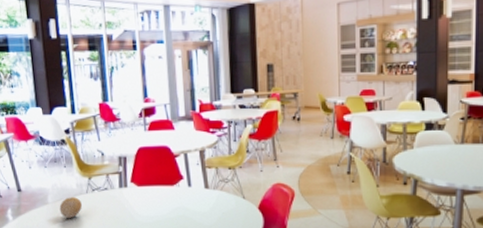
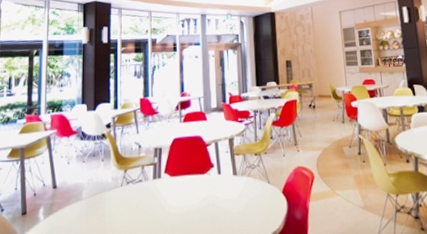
fruit: present [59,197,82,218] -> none [93,191,115,214]

